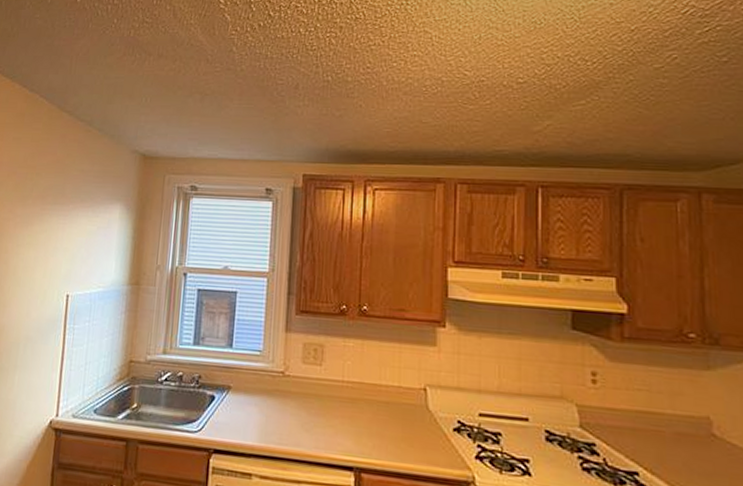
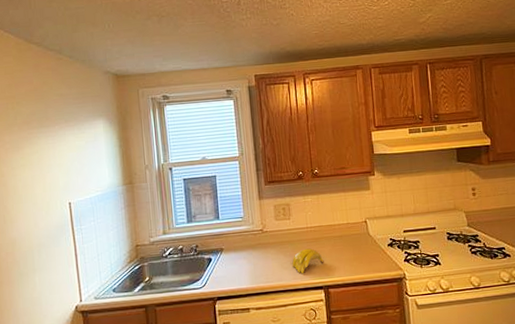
banana: none [316,409,360,444] -> present [292,248,324,275]

